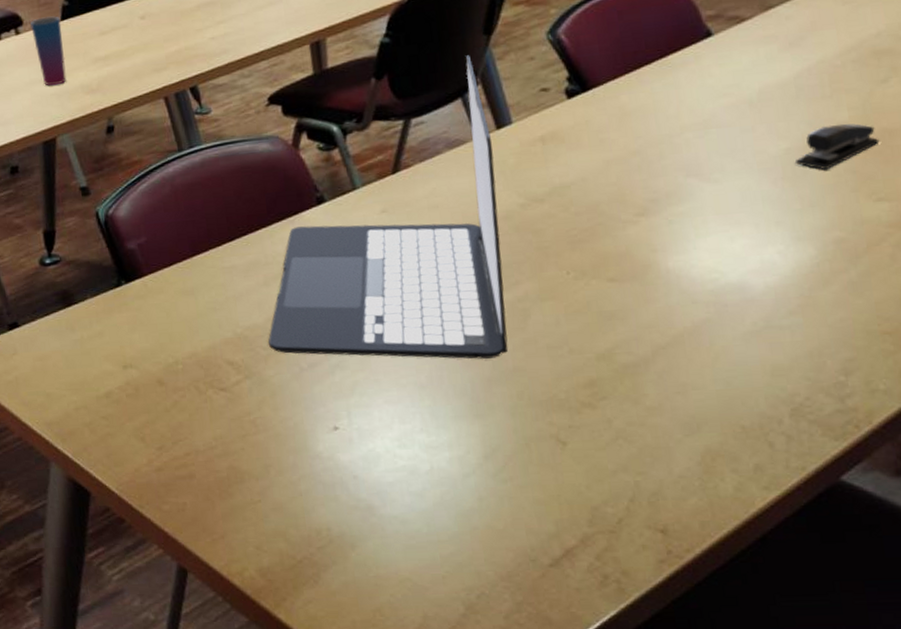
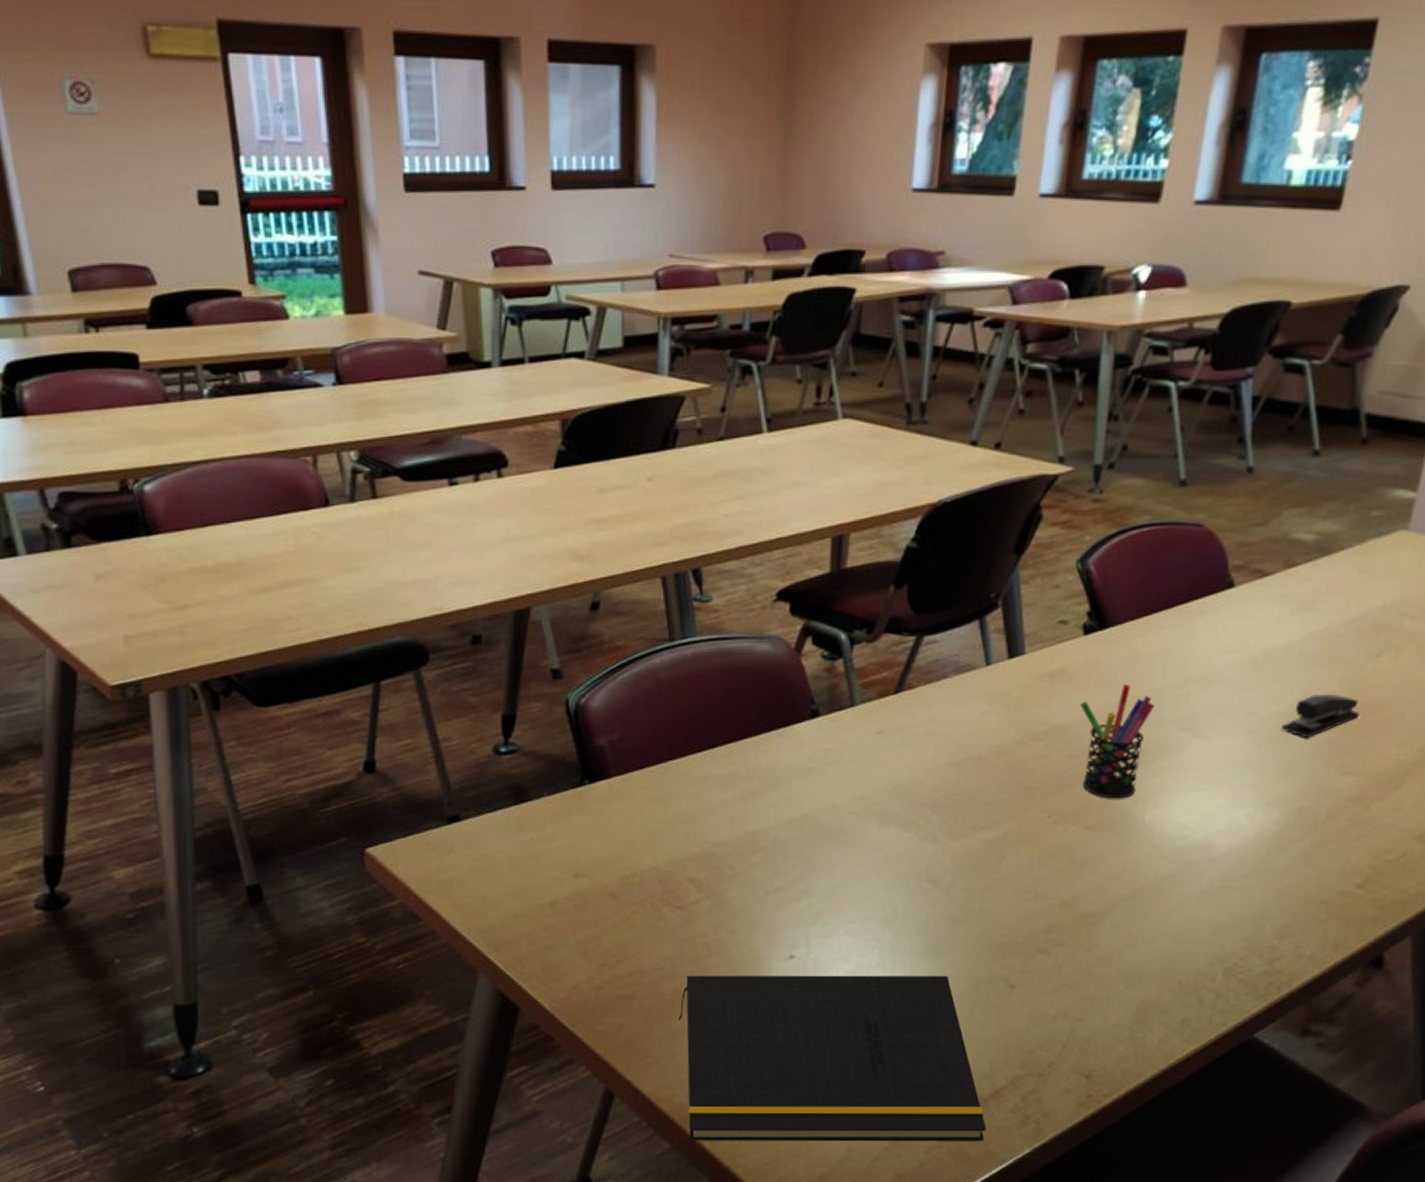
cup: present [30,16,67,86] -> none [517,461,554,546]
notepad: none [237,436,565,614] -> present [678,975,986,1142]
laptop: present [268,55,508,359] -> none [736,574,1001,897]
pen holder: none [578,139,656,250] -> present [1080,684,1156,799]

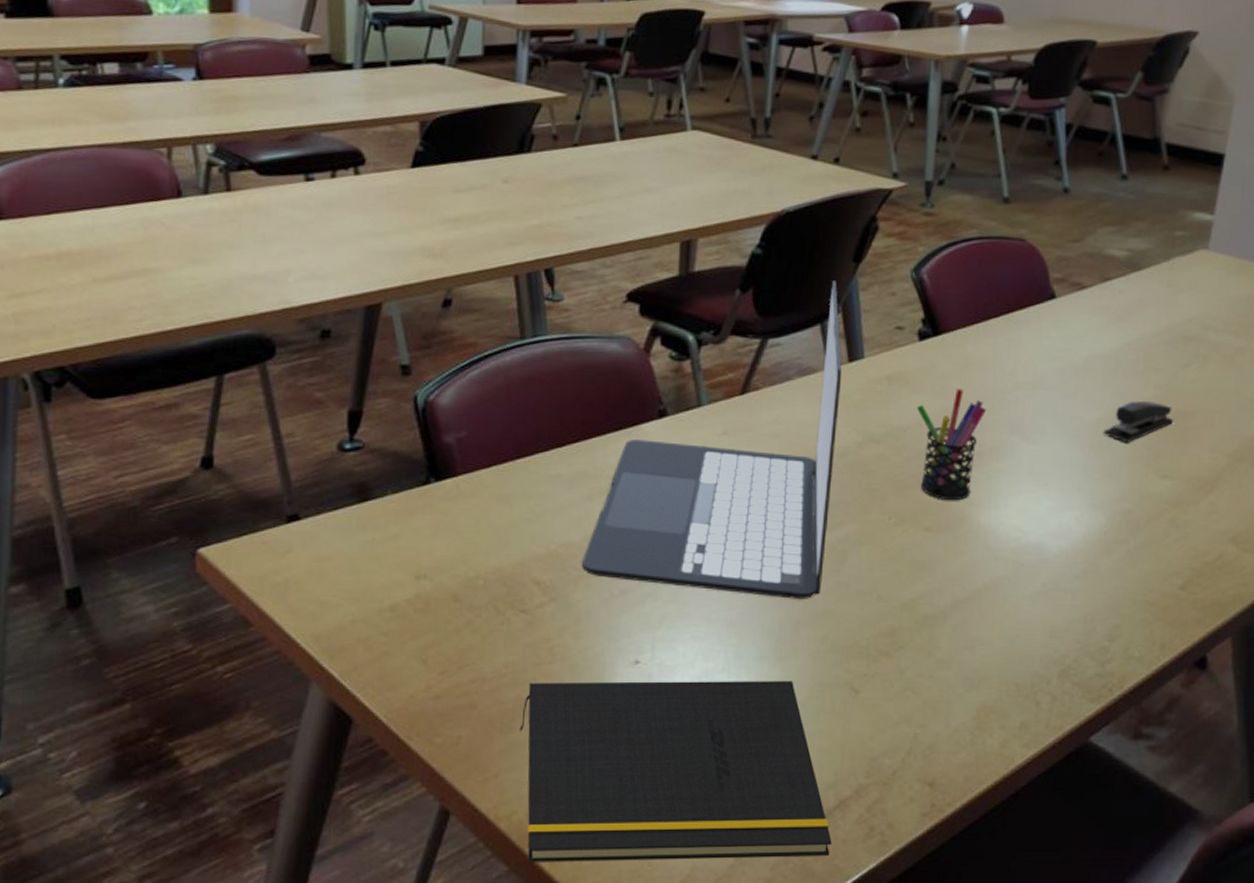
laptop: none [736,574,1001,897] -> present [582,280,842,599]

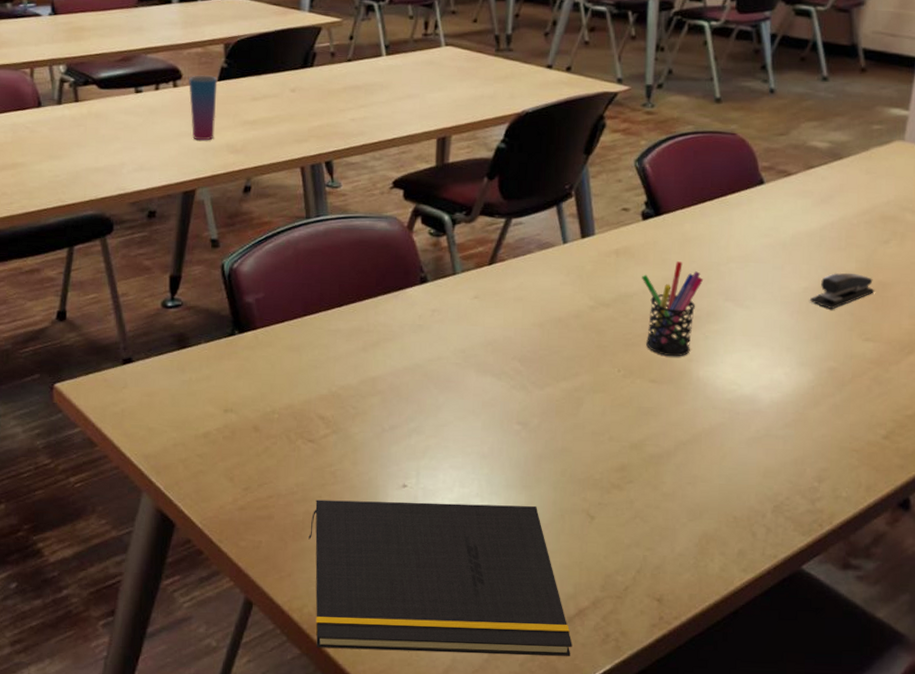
cup: none [374,160,411,242] -> present [189,75,218,141]
laptop: present [582,280,842,599] -> none [358,170,575,438]

